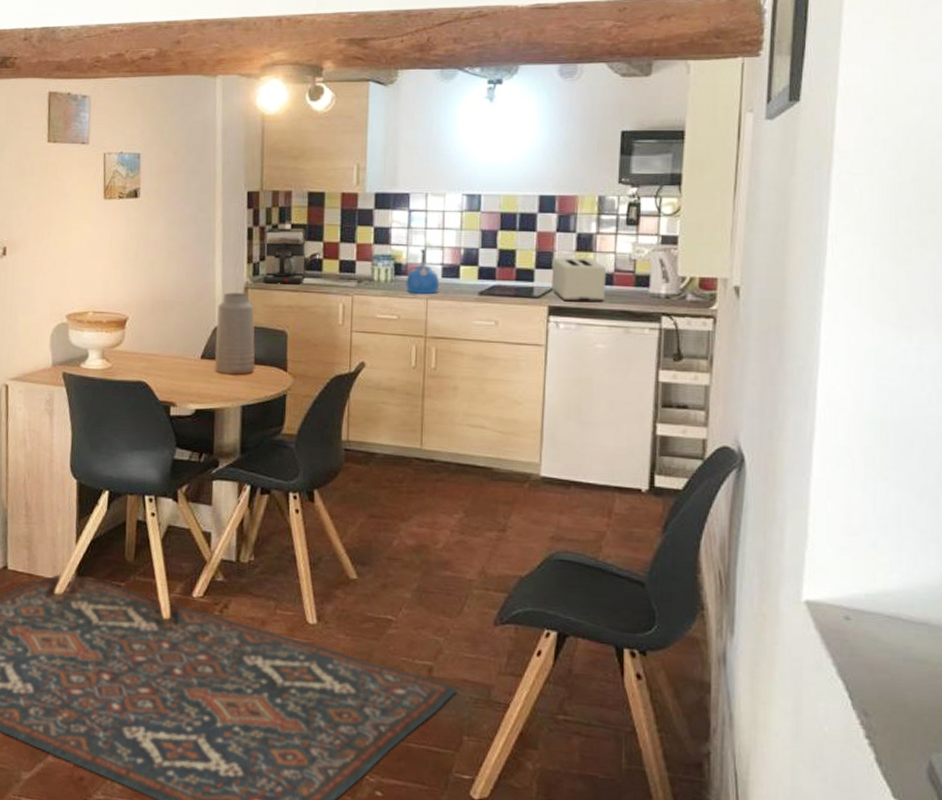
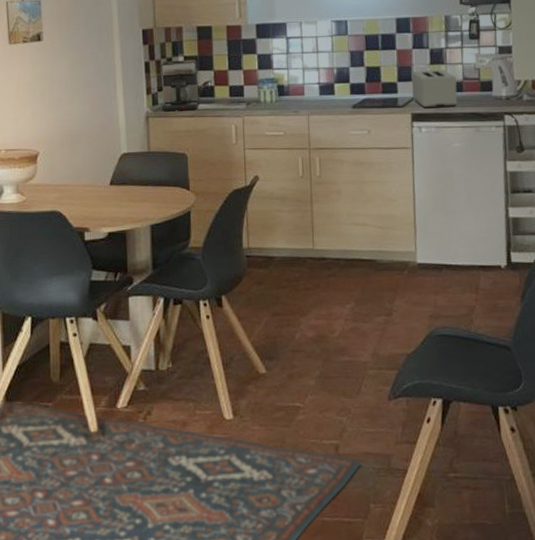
vase: present [214,291,256,375] -> none [122,121,161,198]
kettle: present [406,248,439,295] -> none [289,71,318,112]

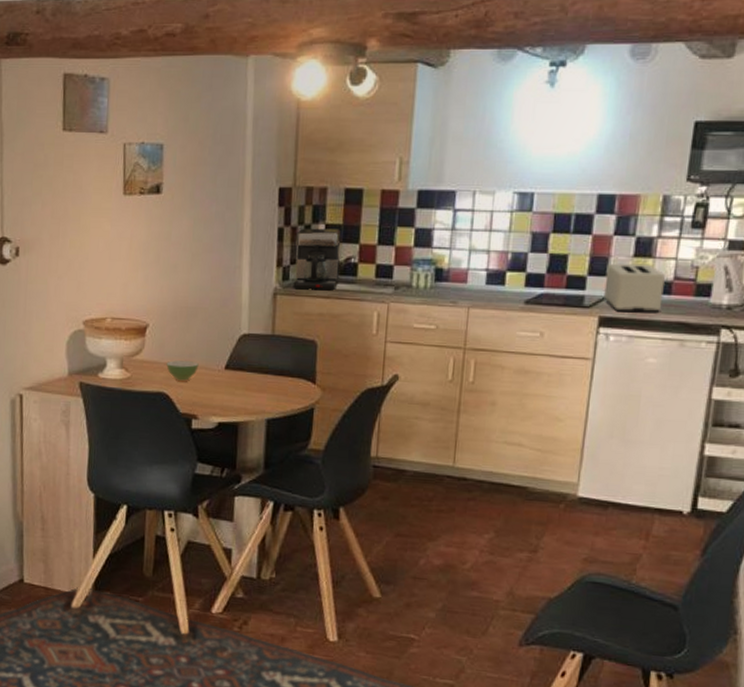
bowl: none [58,181,87,200] -> present [166,360,199,382]

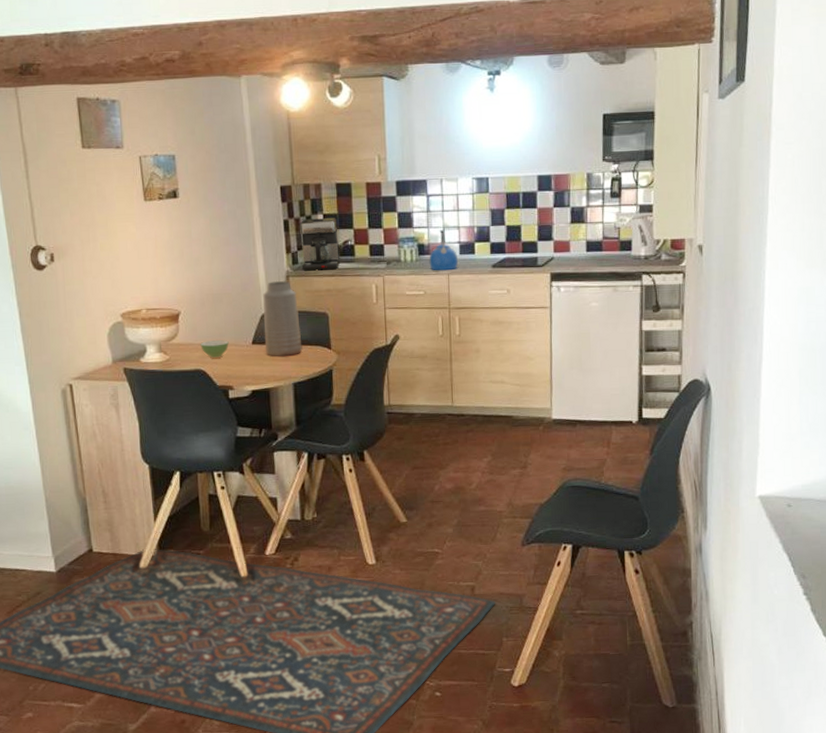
vase: none [238,297,283,387] -> present [263,280,303,356]
kettle: none [446,252,483,303] -> present [429,229,458,271]
toaster: present [604,263,665,314] -> none [551,228,597,268]

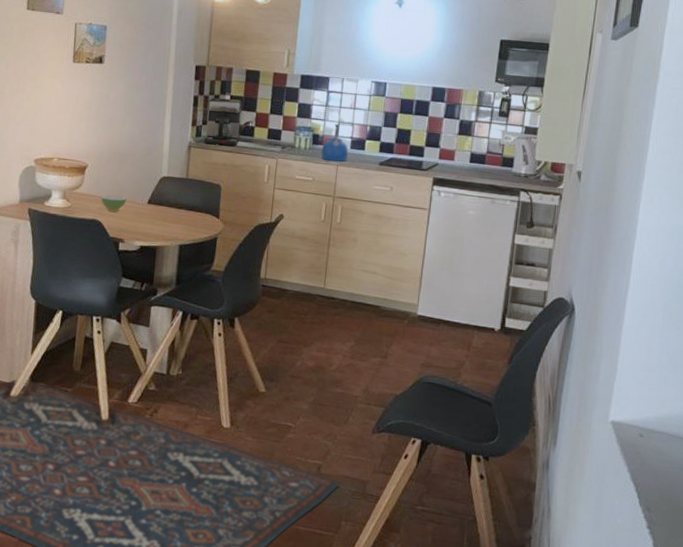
vase: present [263,280,303,356] -> none [158,149,195,219]

